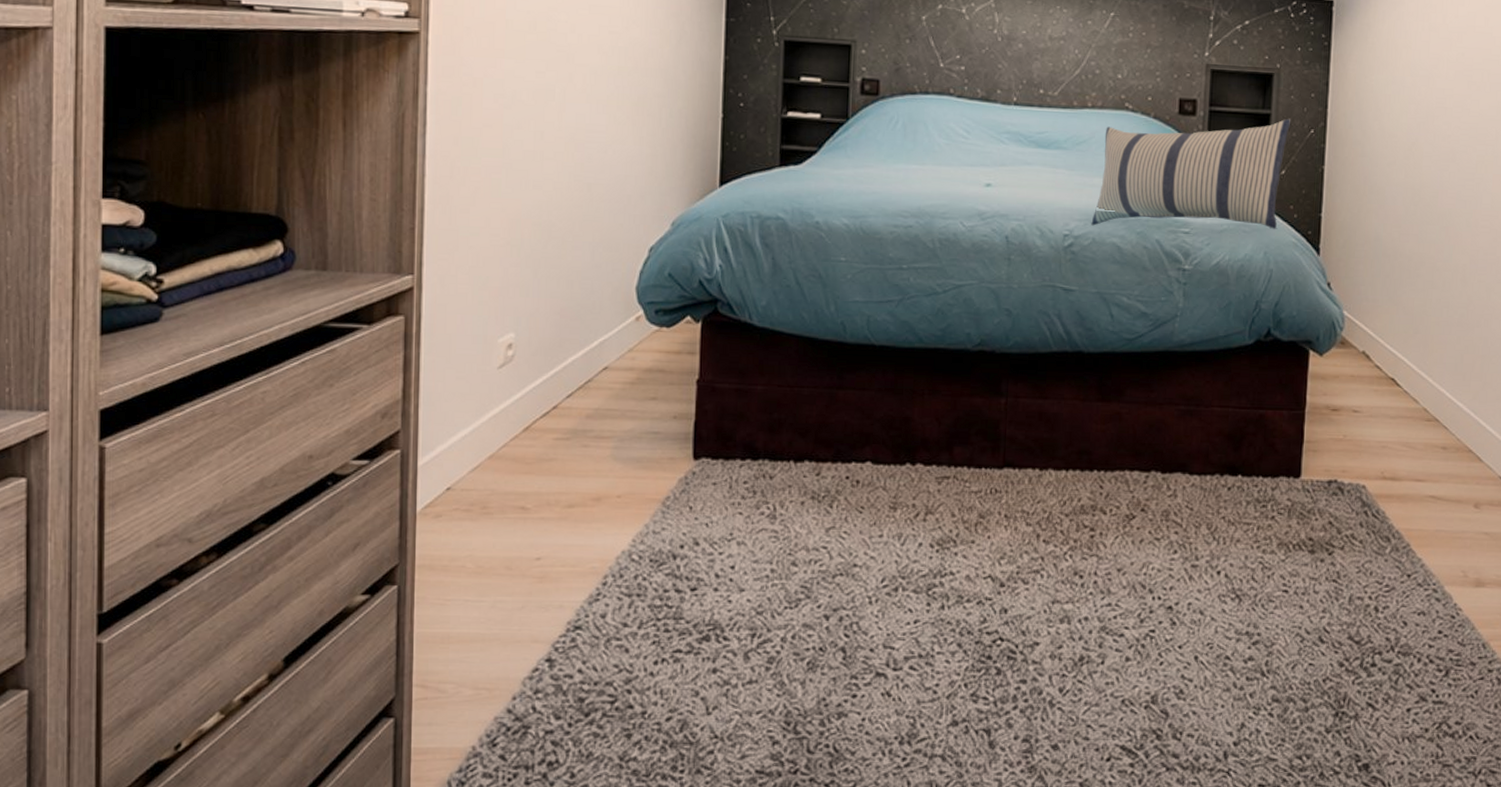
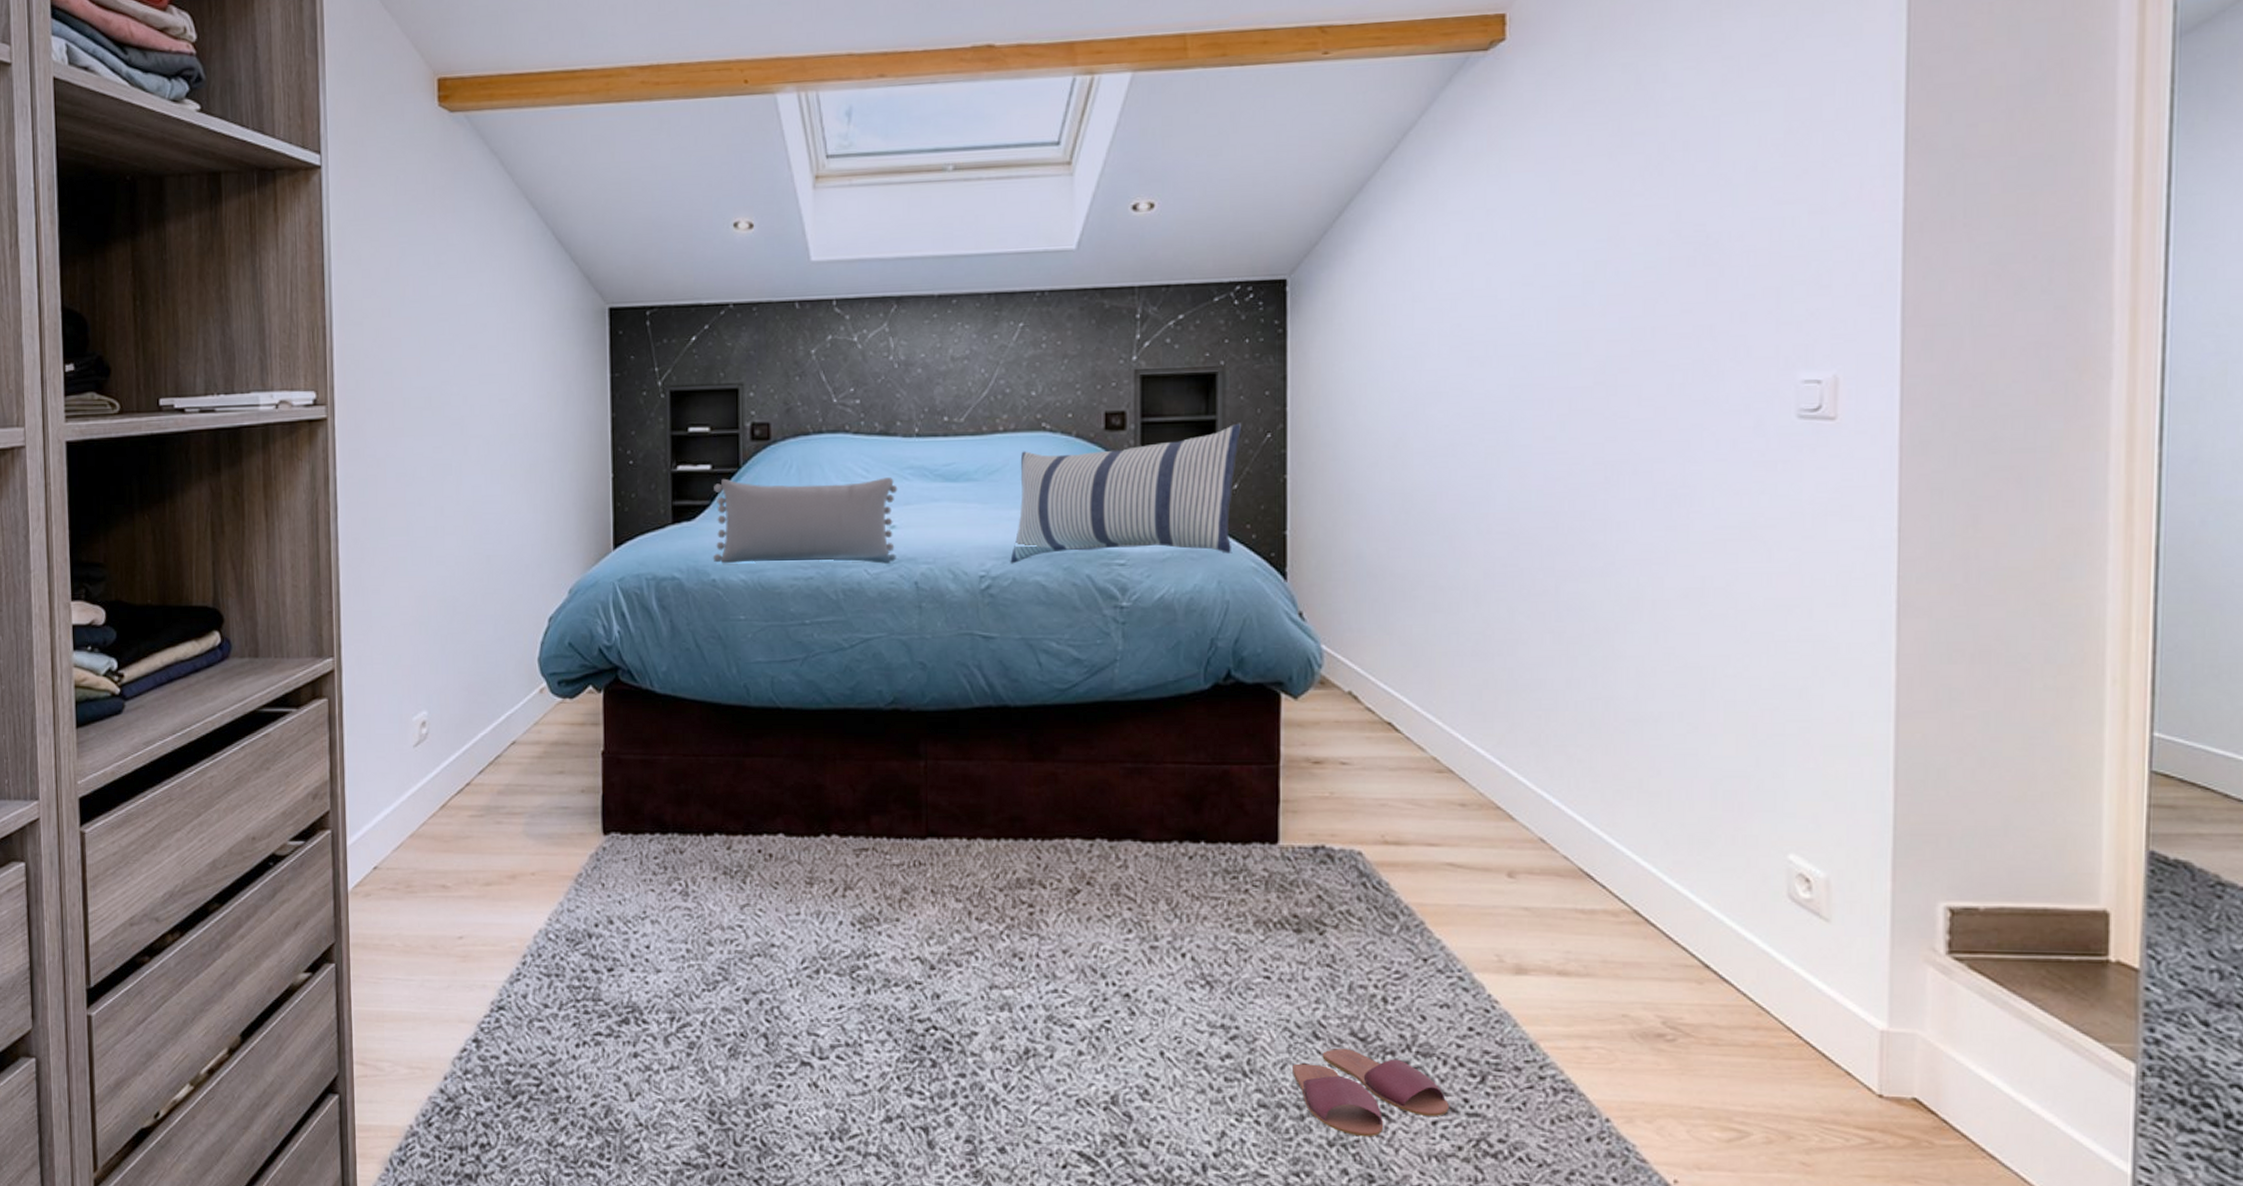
pillow: none [817,127,995,218] -> present [713,477,898,564]
slippers: none [1301,650,1420,724] -> present [1293,1048,1449,1137]

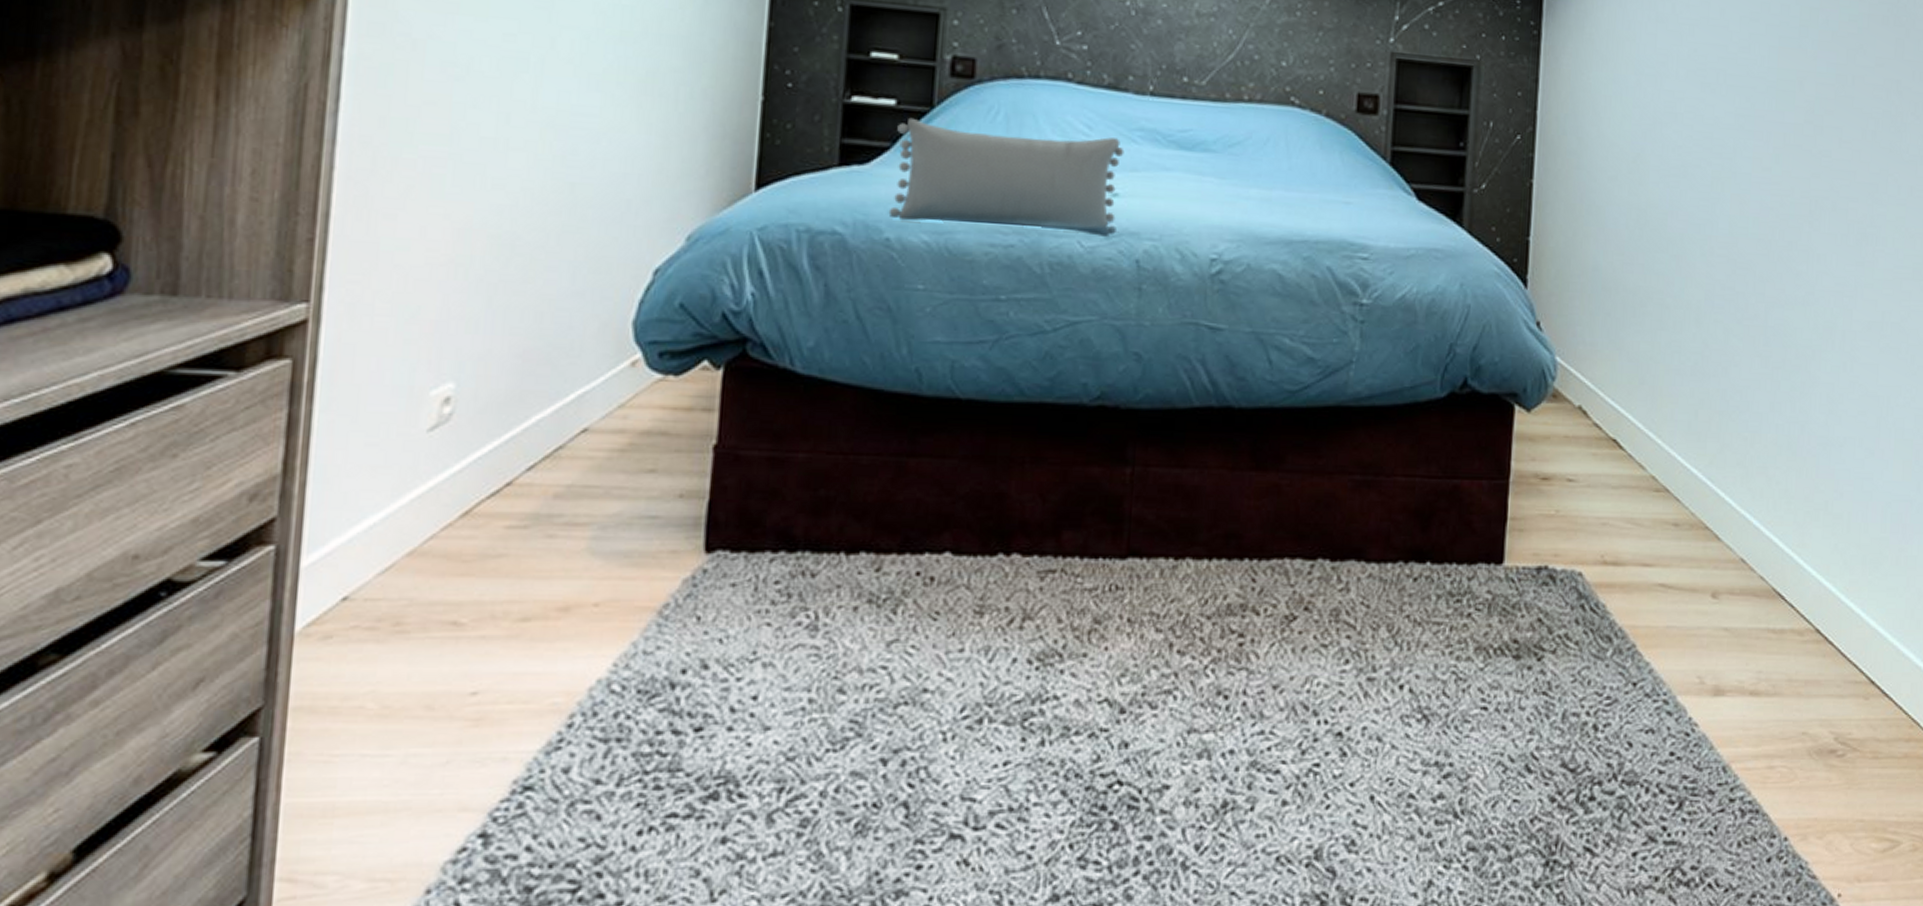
pillow: present [1010,423,1242,564] -> none [1245,121,1494,256]
slippers: present [1293,1048,1449,1137] -> none [1503,780,1649,875]

